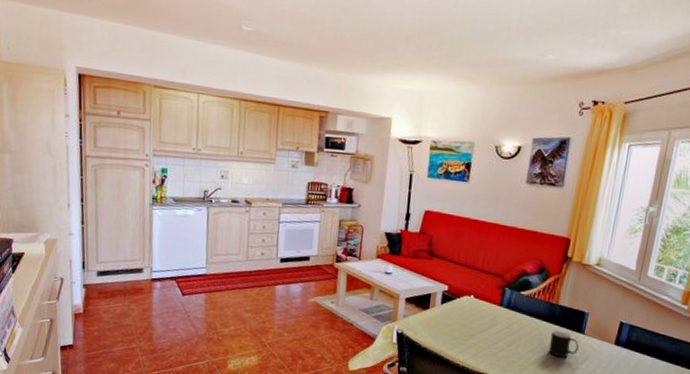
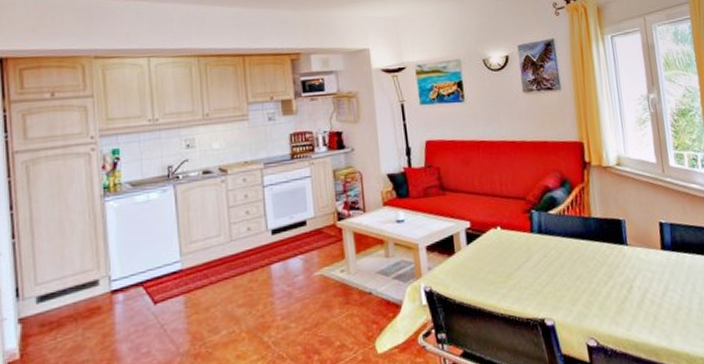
cup: present [548,330,579,358] -> none [594,247,627,279]

